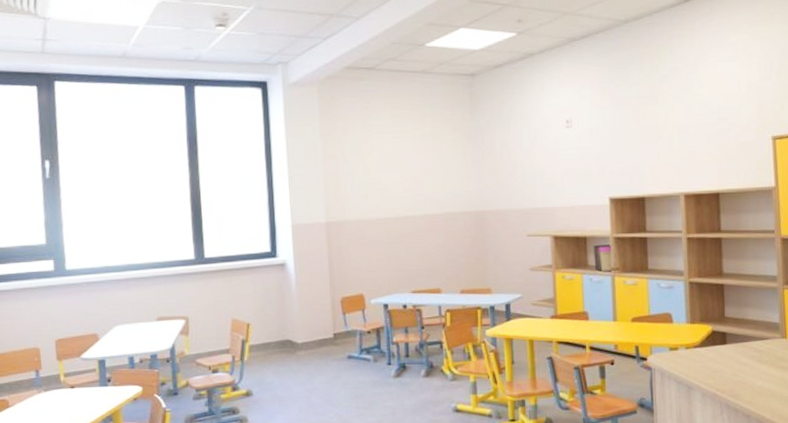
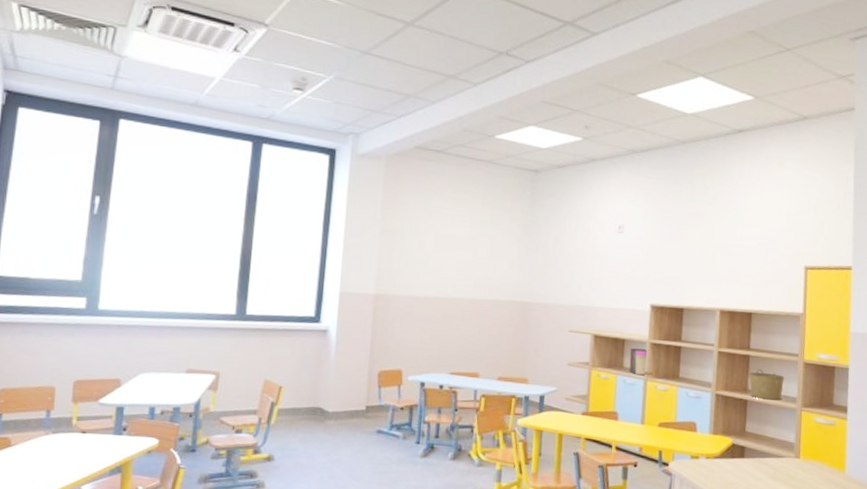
basket: none [723,251,762,282] -> present [749,369,785,401]

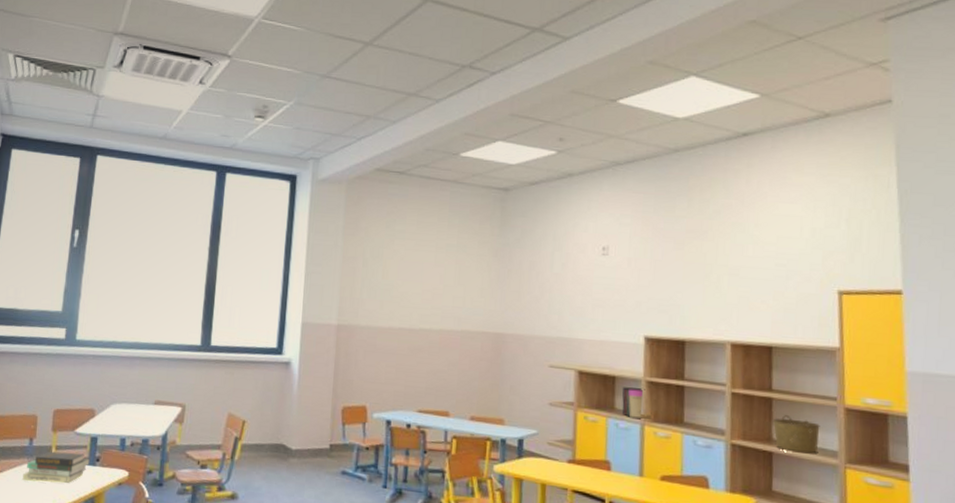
books: none [39,422,116,454] -> present [22,451,90,483]

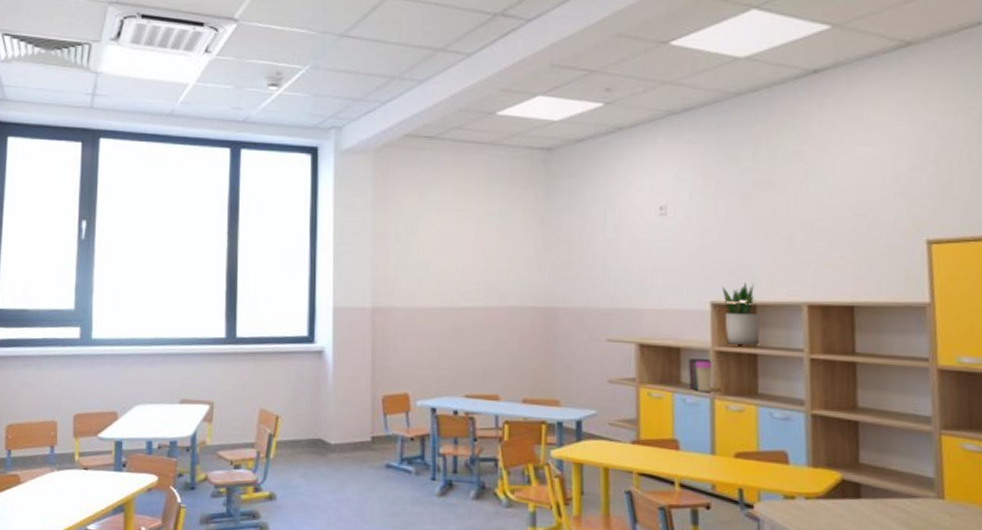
books: present [22,451,90,483] -> none [46,458,116,492]
planter: none [655,320,688,378] -> present [722,283,761,345]
basket: present [773,415,820,454] -> none [858,380,911,421]

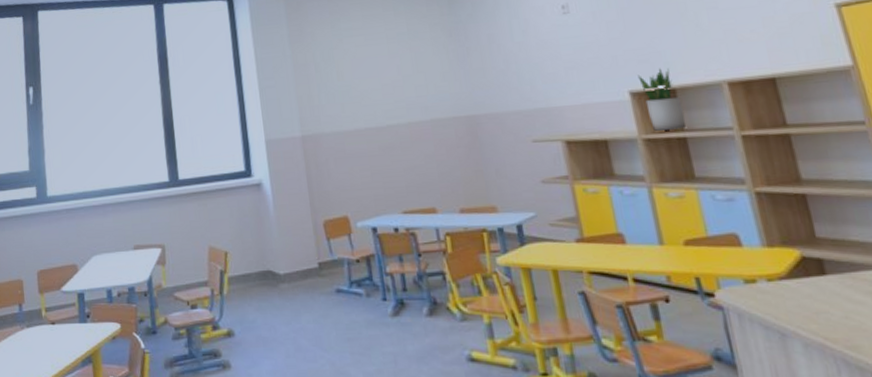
books: present [688,358,723,393] -> none [617,148,659,183]

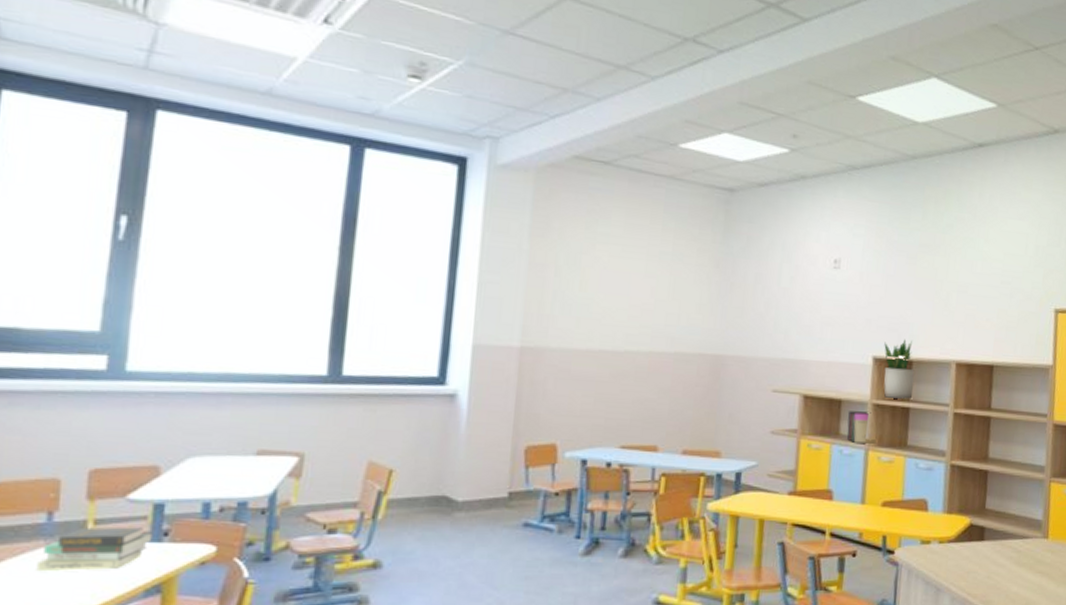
books: none [18,312,81,348] -> present [36,527,153,571]
books: none [617,148,659,183] -> present [846,411,877,445]

